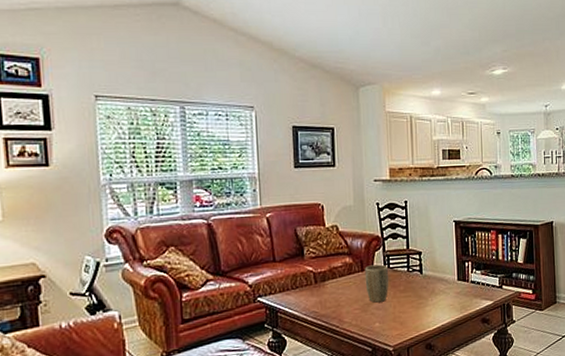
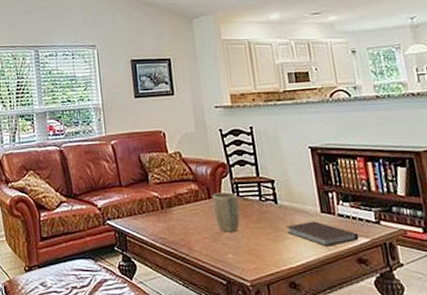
notebook: none [428,288,486,310] -> present [286,221,360,247]

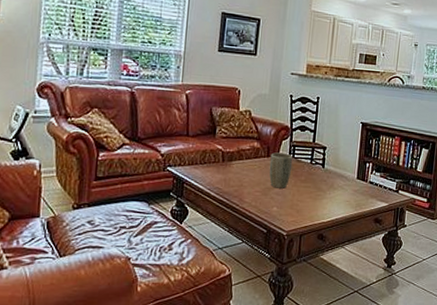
notebook: present [286,221,360,247] -> none [326,185,381,207]

